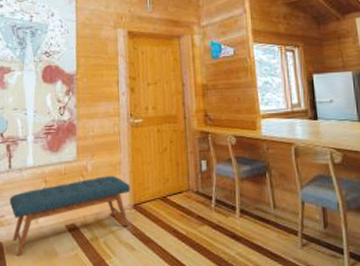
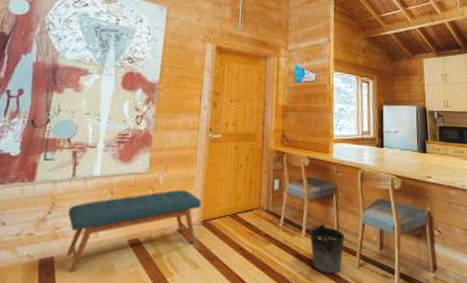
bucket: none [242,204,283,254] -> present [308,224,344,273]

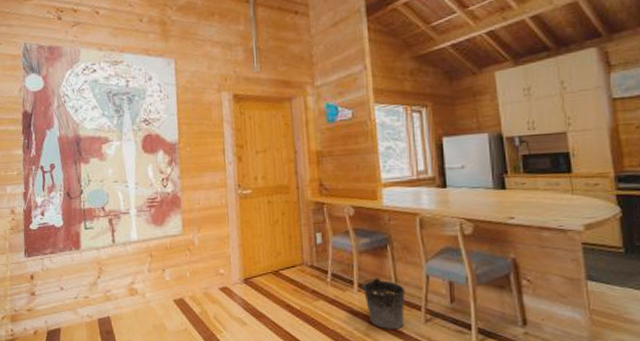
bench: present [66,190,202,273] -> none [115,250,241,331]

